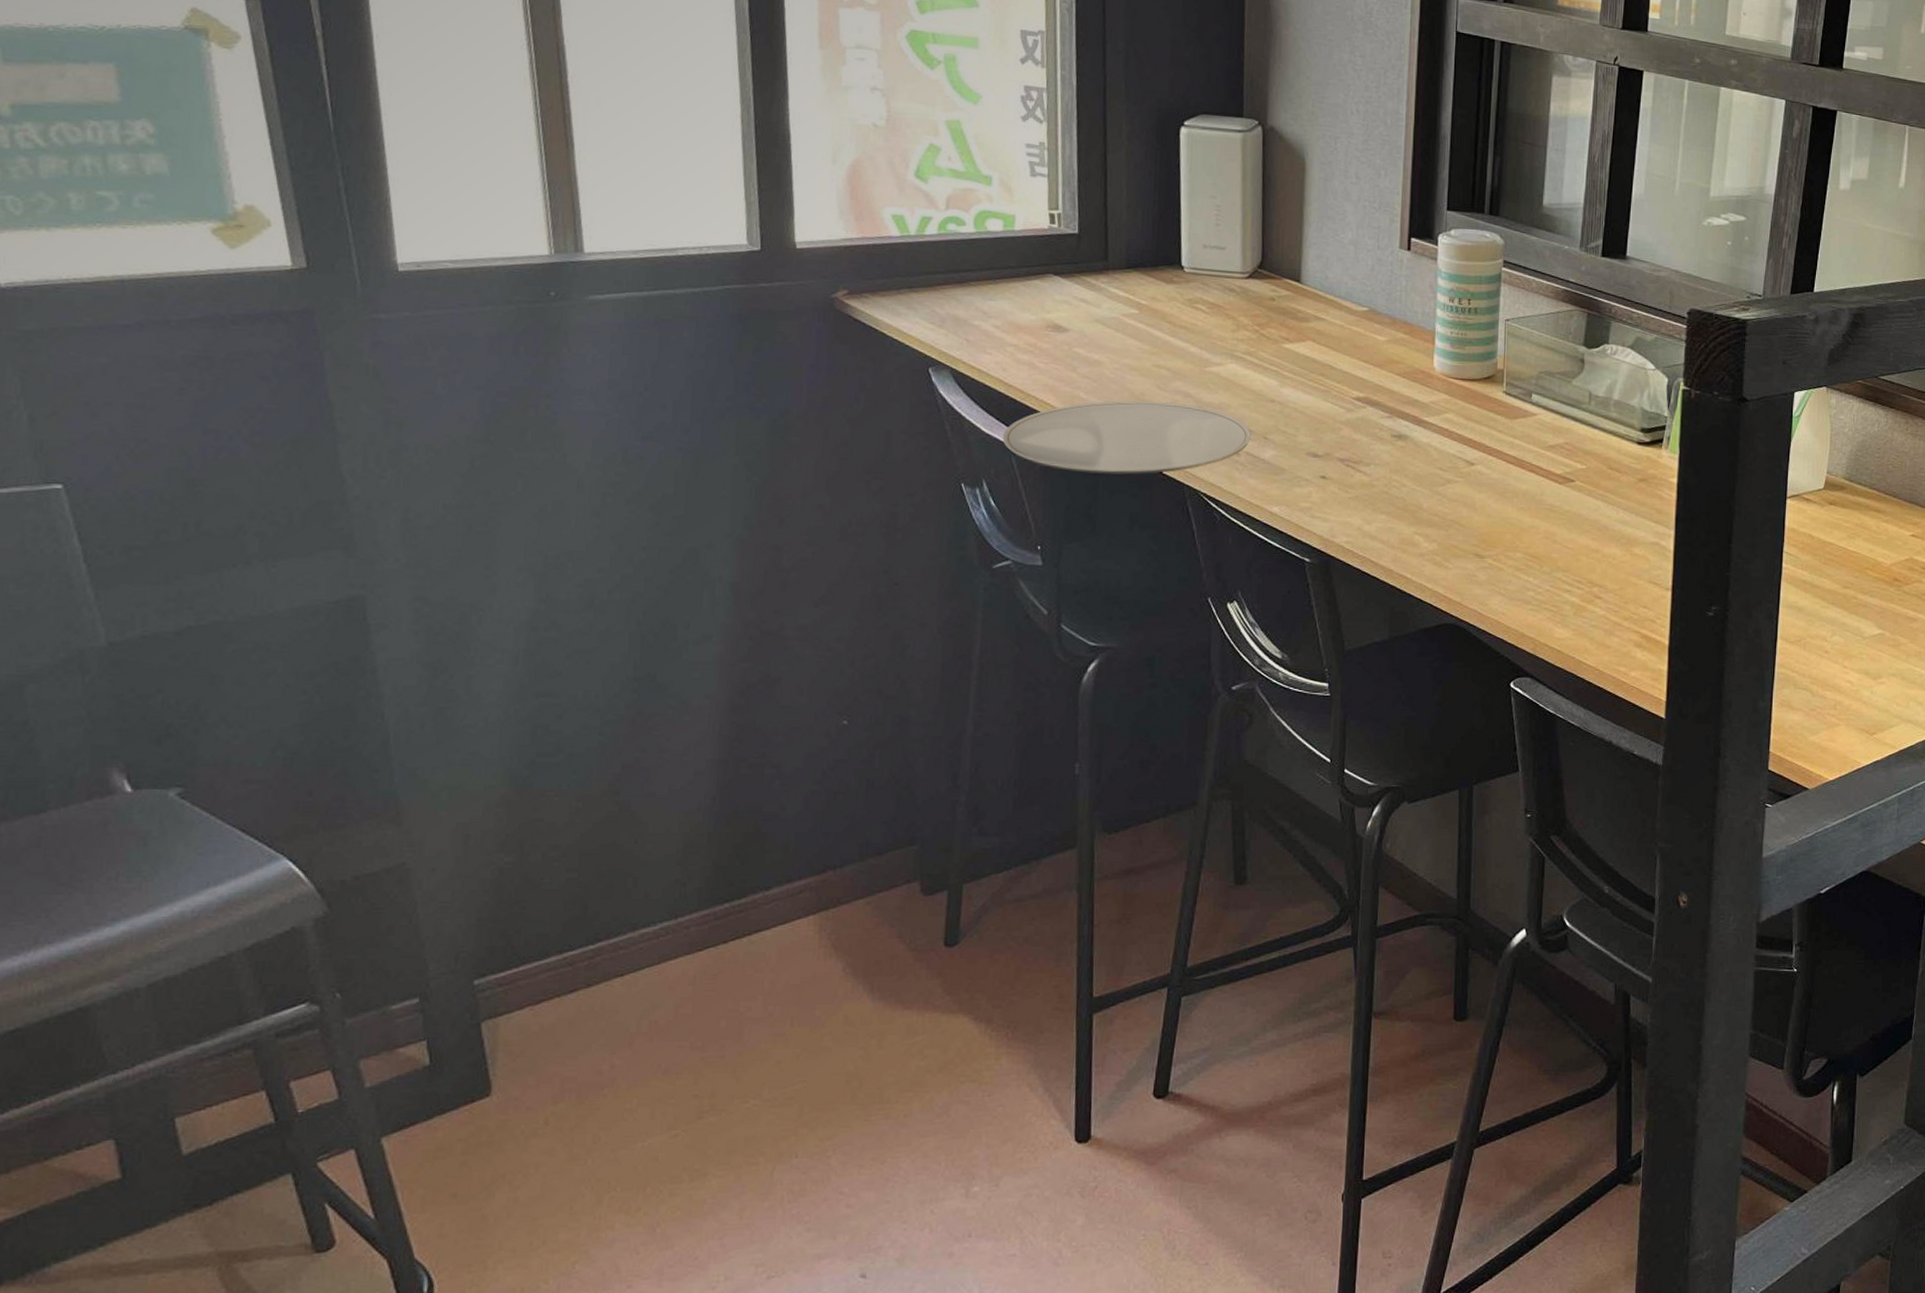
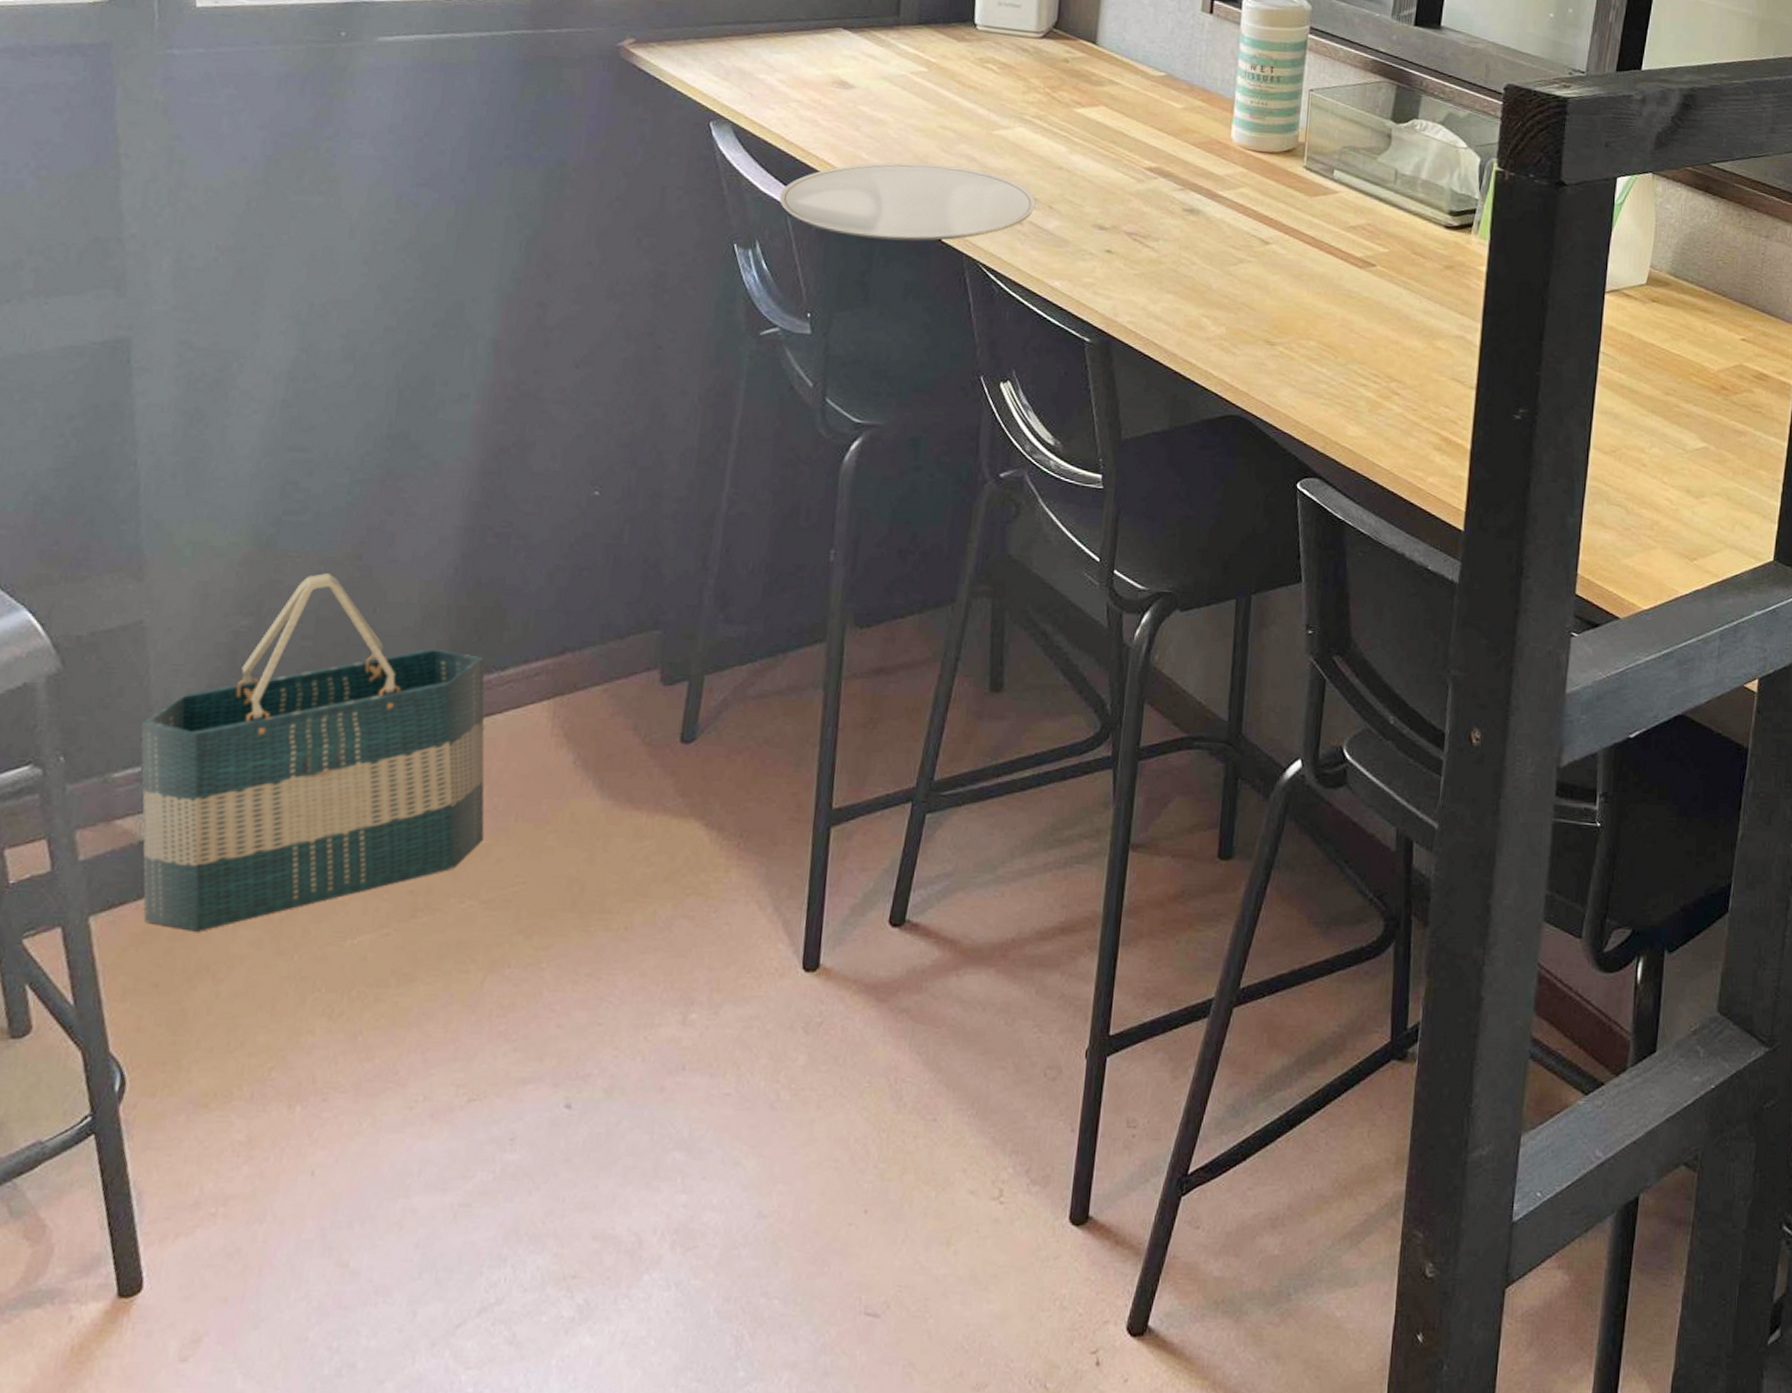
tote bag: none [415,810,762,1145] -> present [141,573,485,932]

